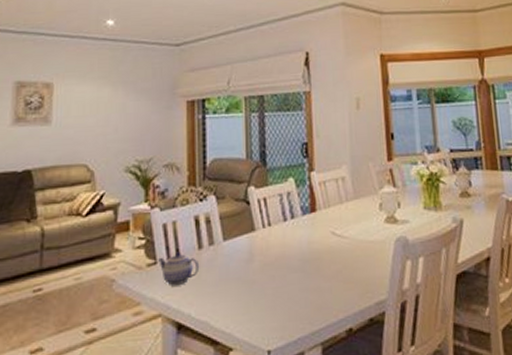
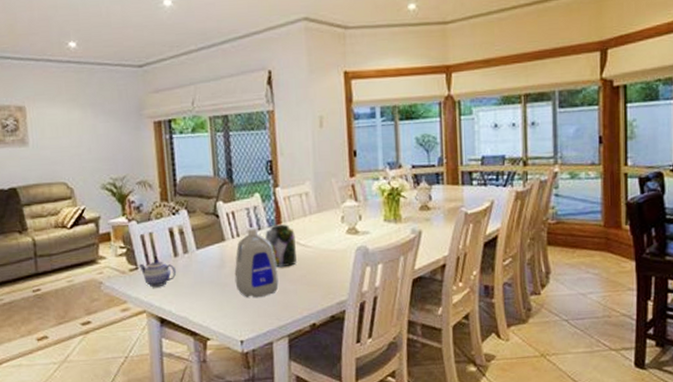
bottle: none [264,215,312,298] -> present [234,227,279,298]
jar: none [298,212,332,261] -> present [265,224,297,267]

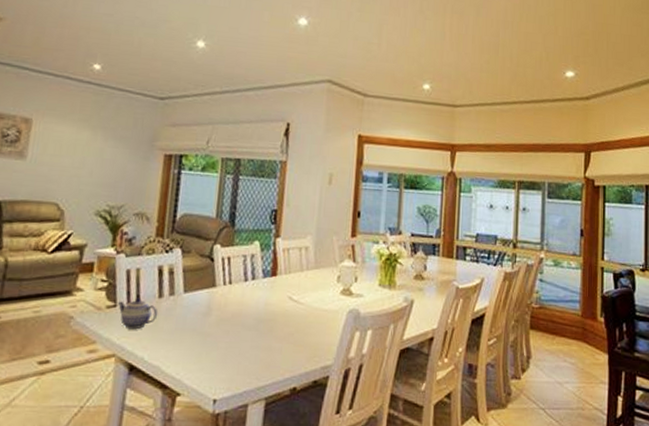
bottle: present [234,227,279,298] -> none [218,276,266,353]
jar: present [265,224,297,267] -> none [258,276,289,323]

